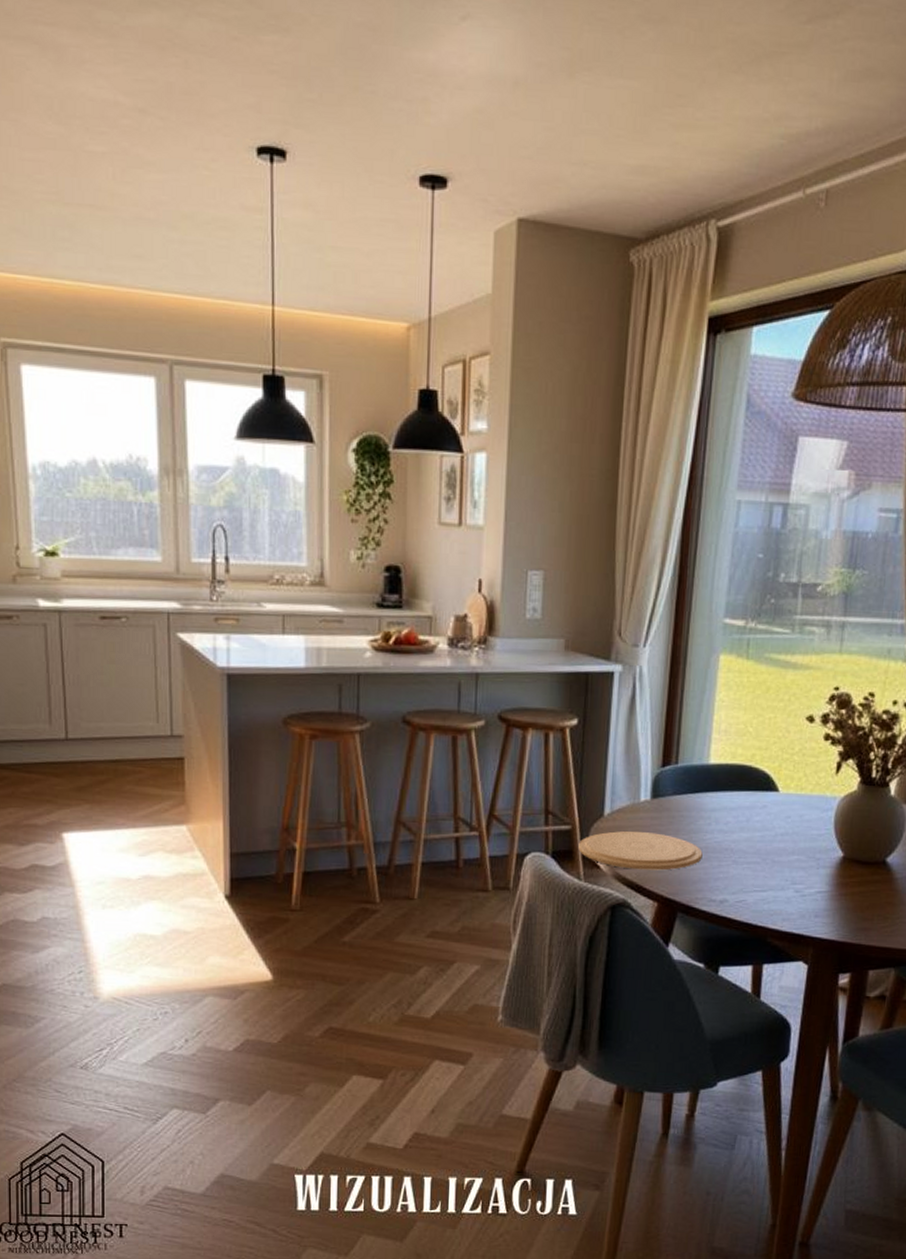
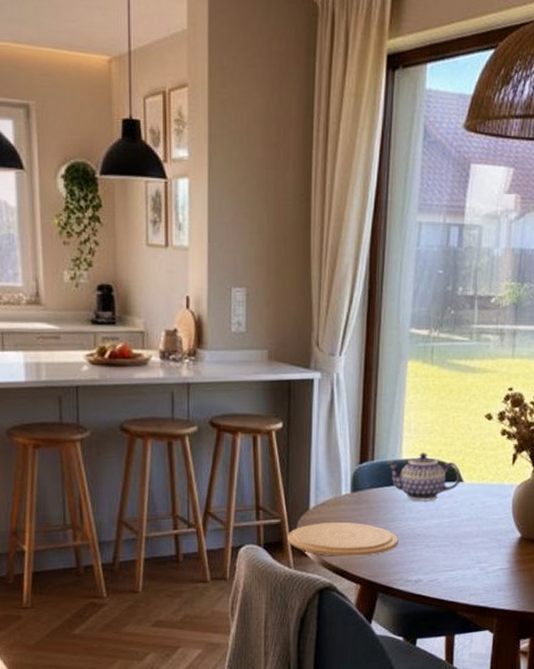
teapot: none [690,757,776,812] -> present [385,453,461,501]

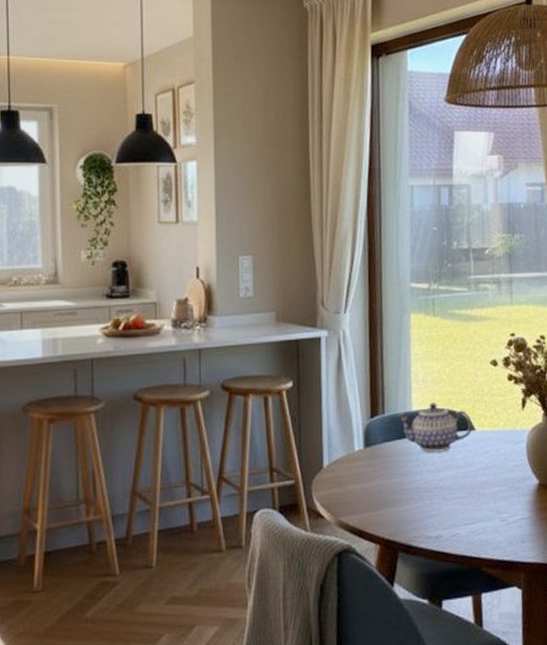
plate: present [288,523,399,556] -> none [302,479,415,516]

